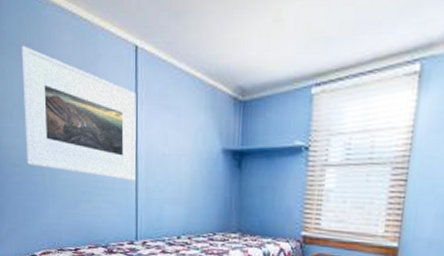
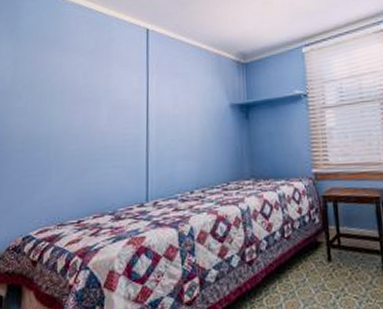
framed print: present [21,45,136,181] -> none [31,36,148,144]

